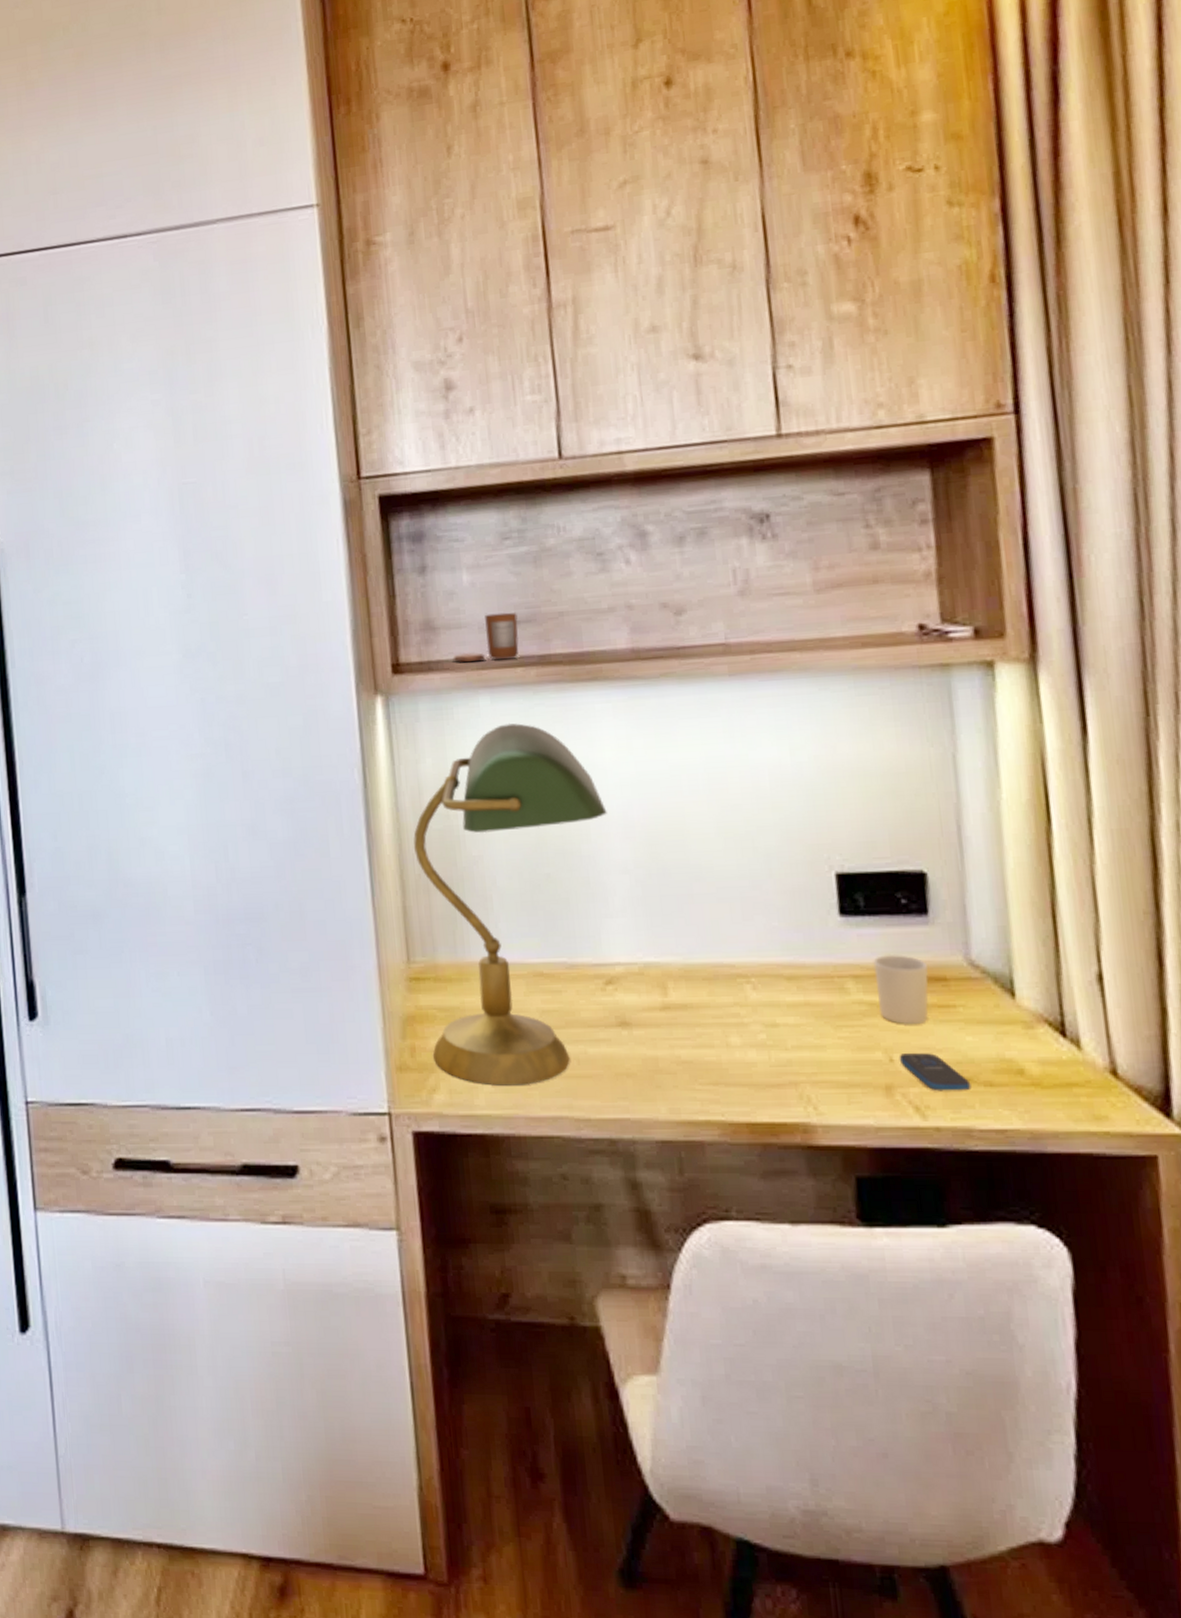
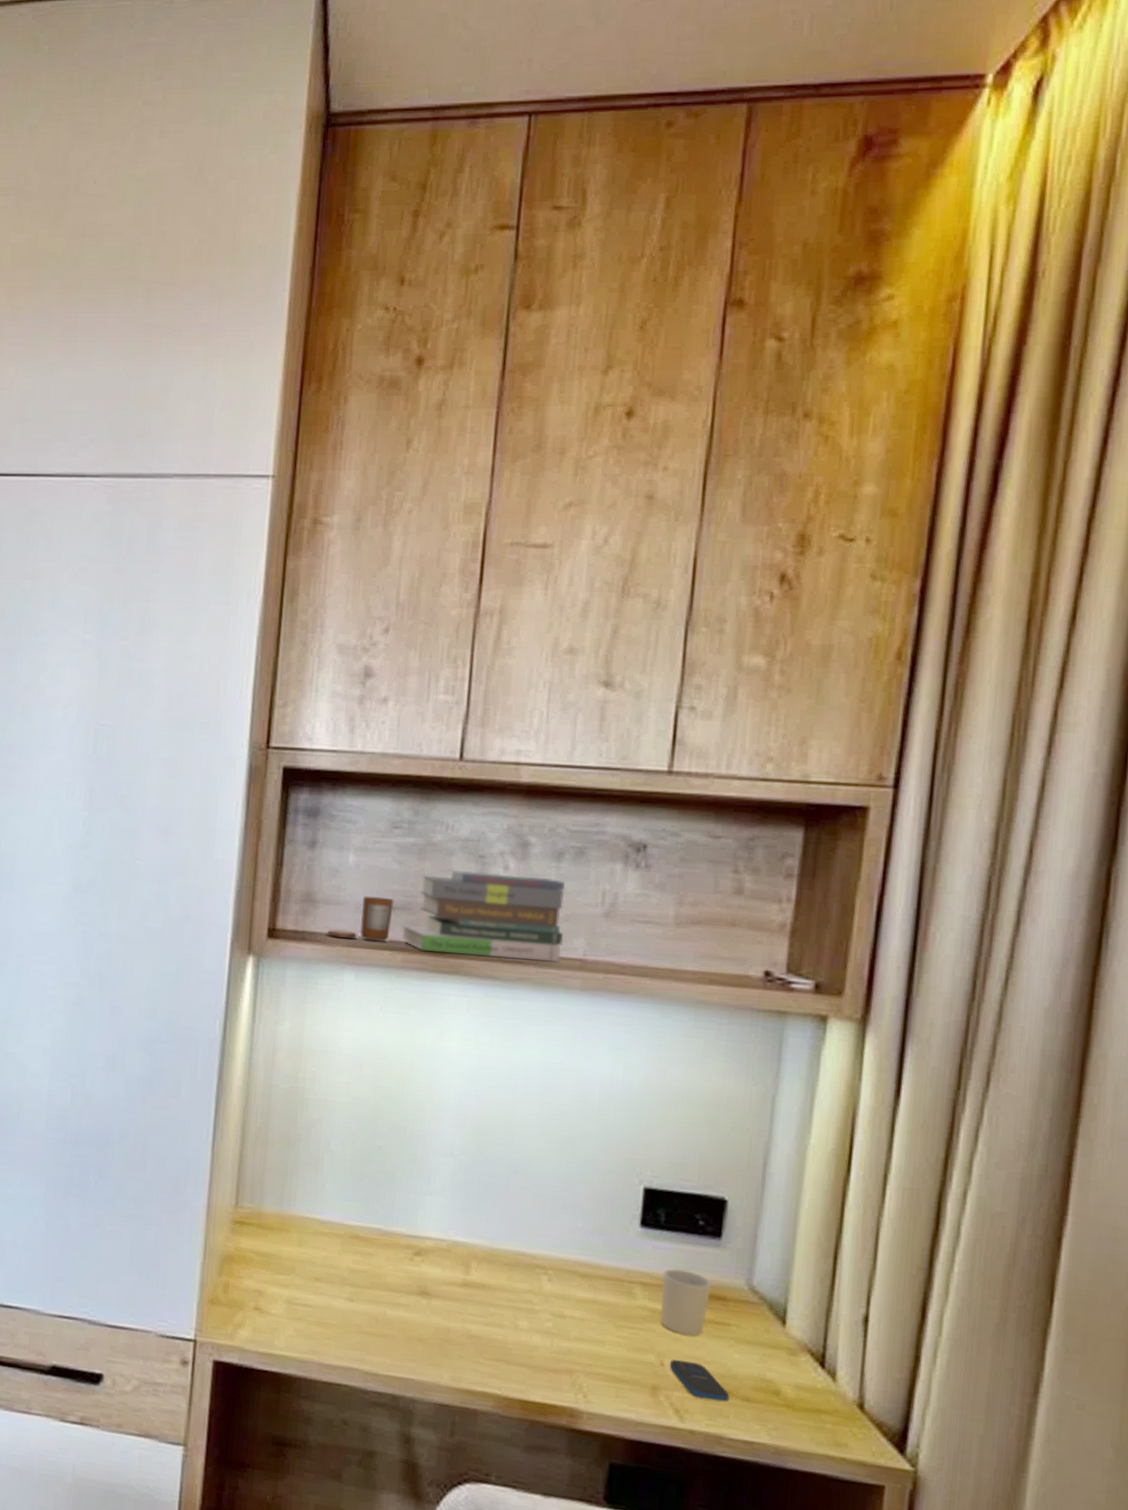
desk lamp: present [413,723,607,1086] -> none [243,1000,444,1334]
books: none [530,564,702,661] -> present [401,871,565,961]

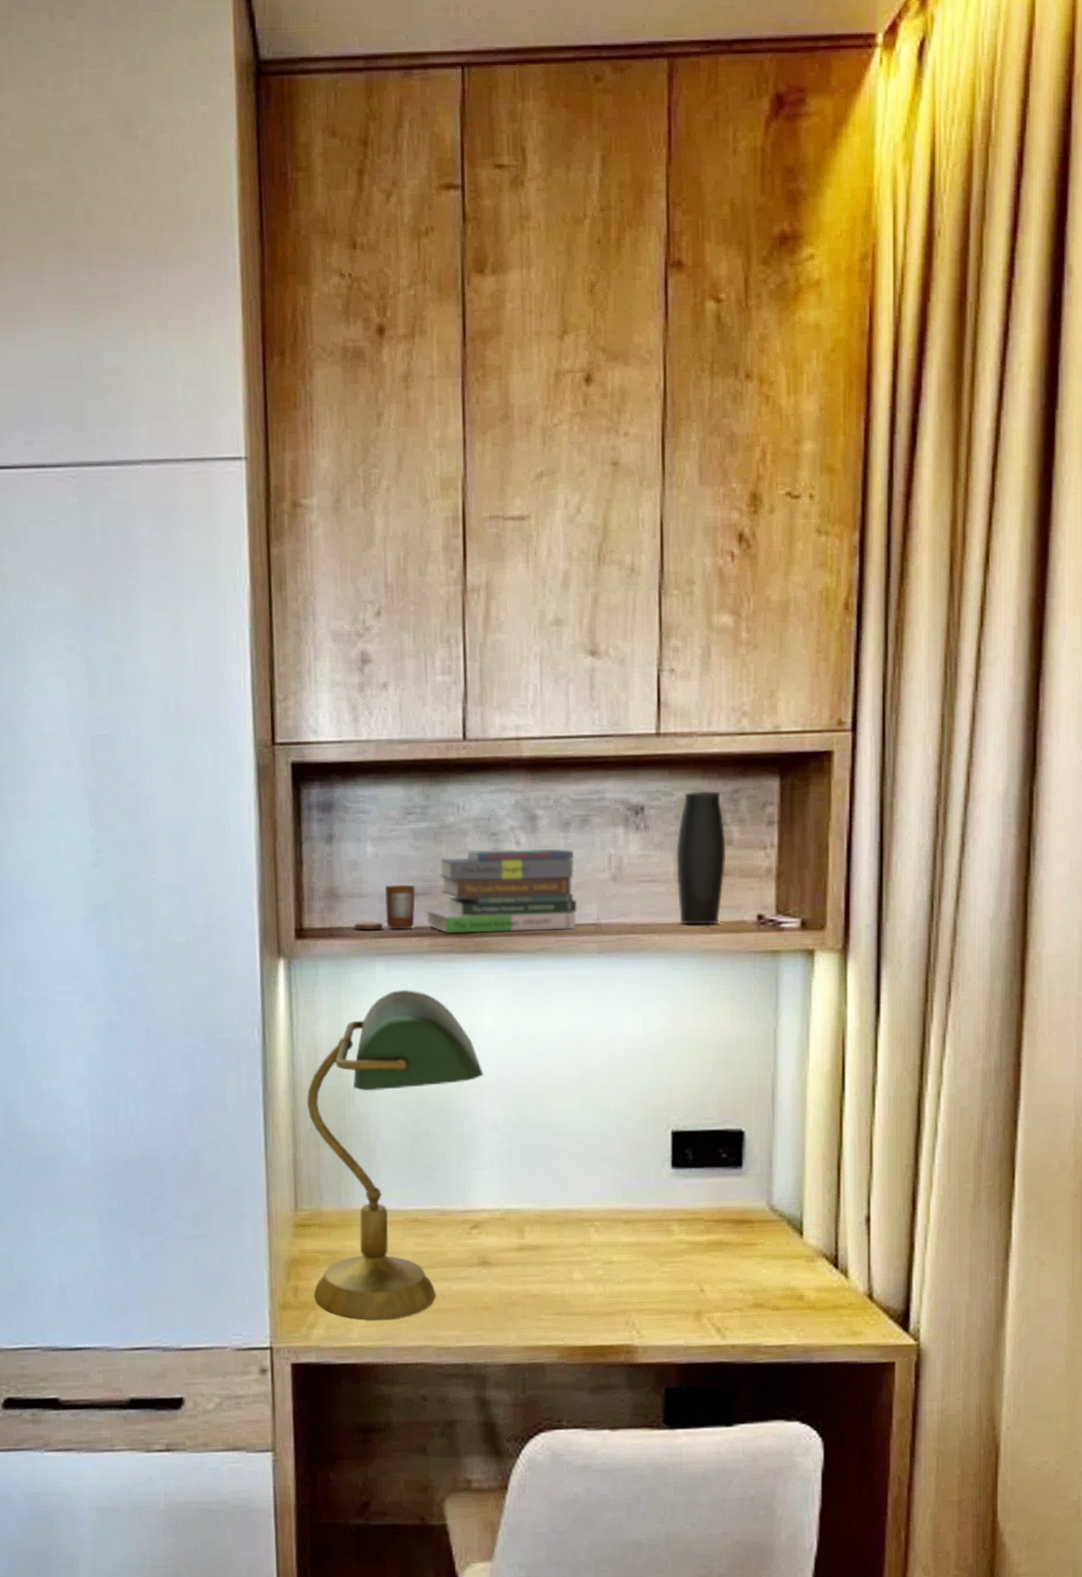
desk lamp: none [243,1000,444,1334] -> present [306,989,483,1320]
mug: present [659,1268,713,1336] -> none [695,1200,739,1260]
mobile phone: present [669,1359,730,1402] -> none [708,1283,762,1315]
vase: none [675,834,737,976] -> present [676,791,726,926]

